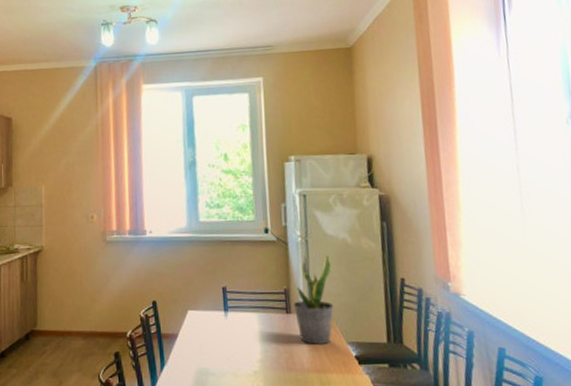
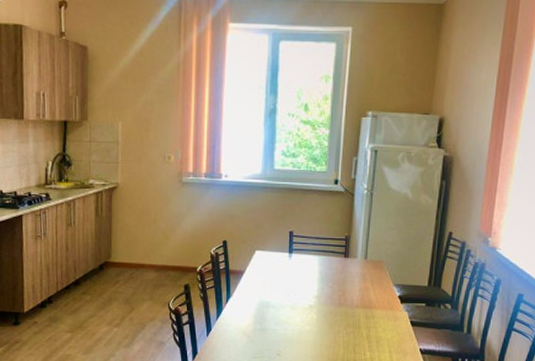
potted plant: present [293,255,334,346] -> none [351,206,391,286]

